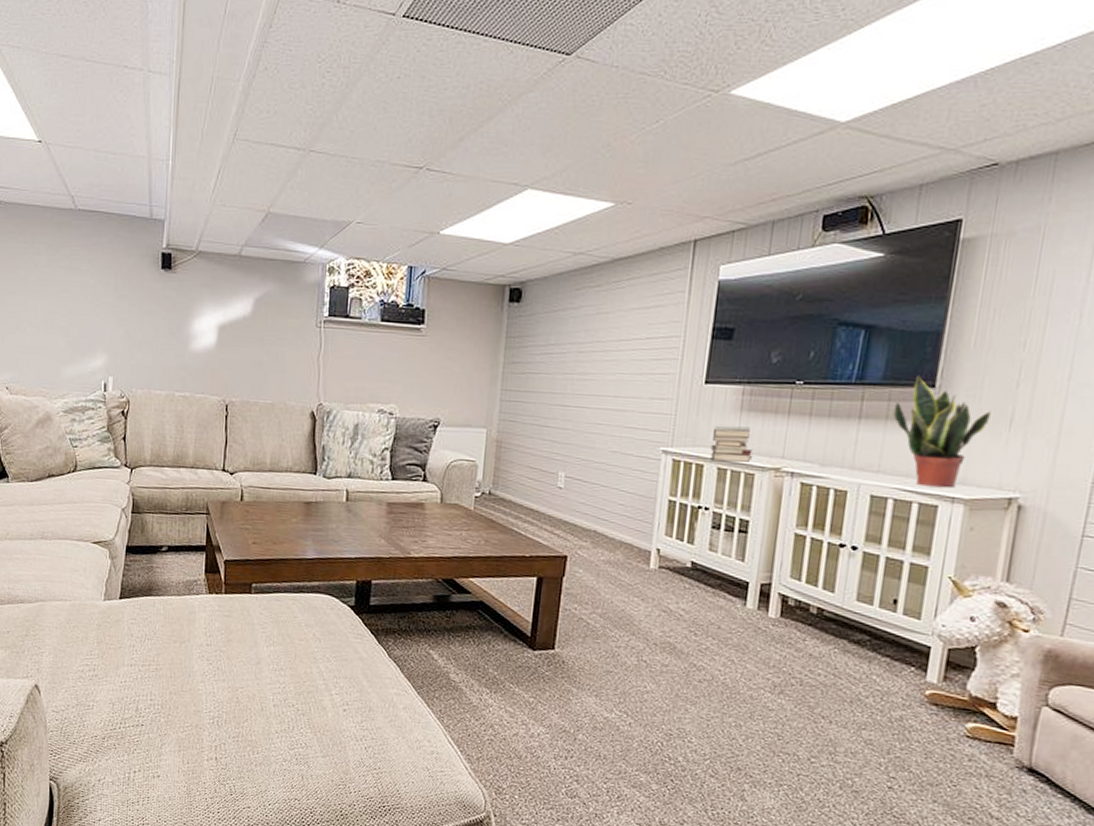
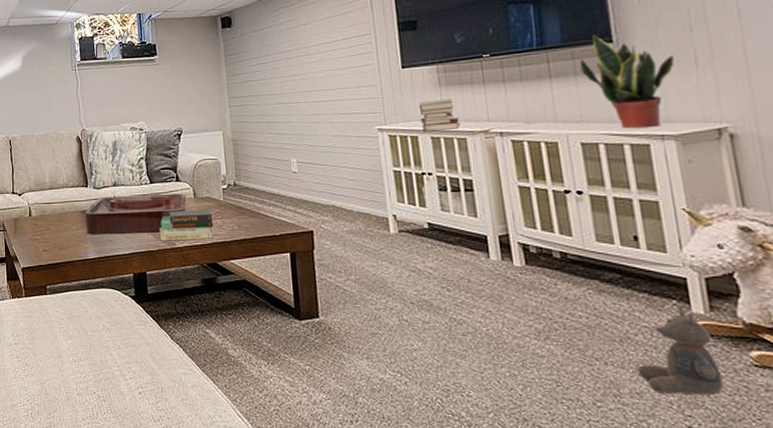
decorative tray: none [307,489,432,538] -> present [84,193,188,235]
books: none [393,514,458,552] -> present [159,210,214,241]
stuffed animal: none [858,673,937,761] -> present [637,306,724,396]

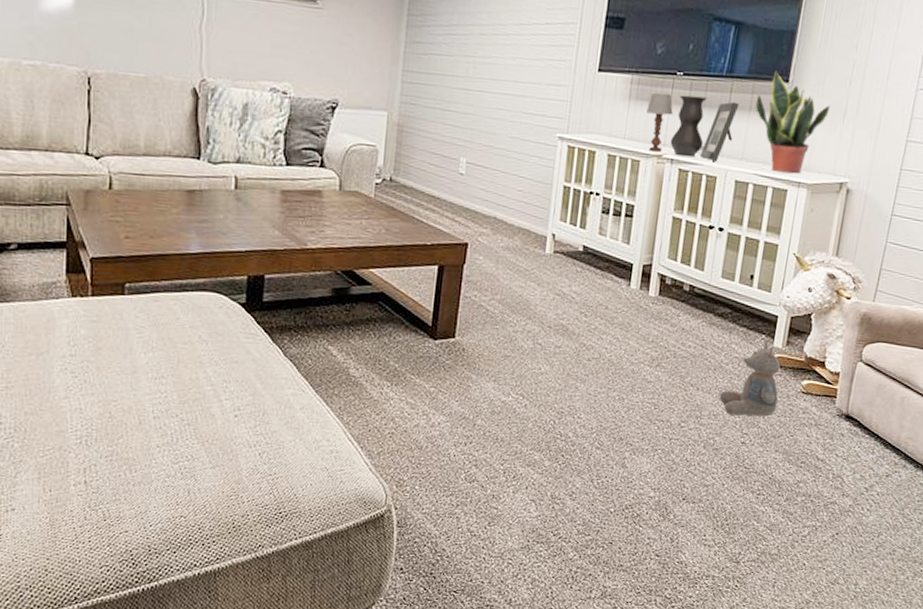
decorative tray: present [84,193,188,235] -> none [190,175,330,228]
books: present [159,210,214,241] -> none [288,203,358,242]
books: present [419,99,460,132] -> none [602,112,639,150]
table lamp: none [460,74,489,129] -> present [646,92,673,153]
vase: none [492,71,532,129] -> present [670,95,707,158]
picture frame: none [531,70,565,128] -> present [700,101,740,161]

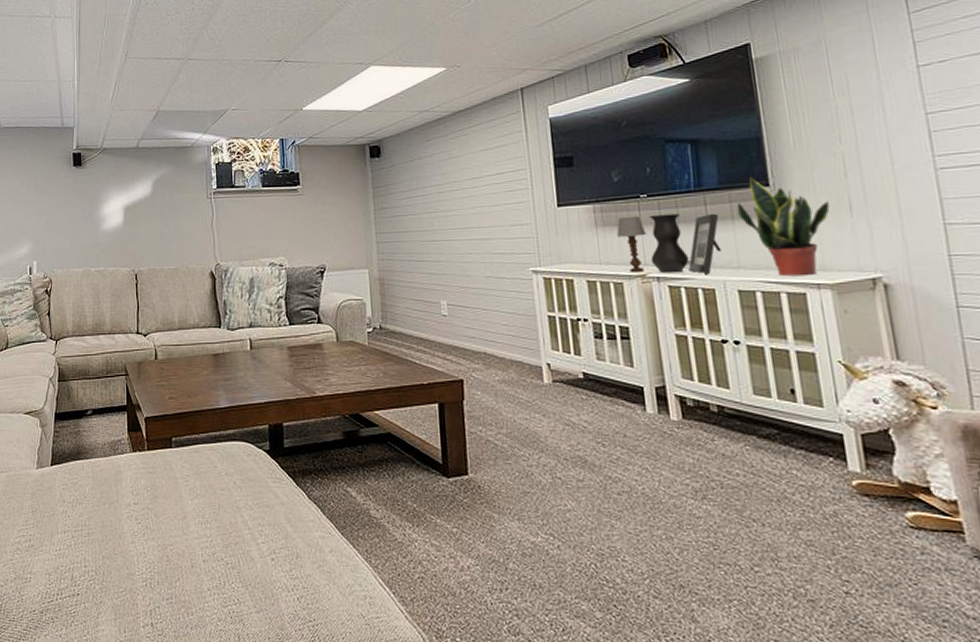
stuffed animal: present [719,340,781,417] -> none [794,464,880,559]

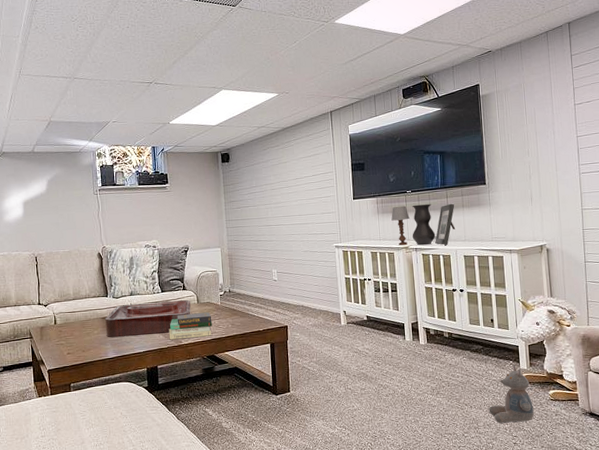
decorative tray: none [216,336,330,381] -> present [104,299,192,338]
books: none [298,355,357,389] -> present [168,312,213,340]
potted plant: present [736,177,830,277] -> none [466,178,520,246]
stuffed animal: none [794,464,880,559] -> present [488,365,534,423]

